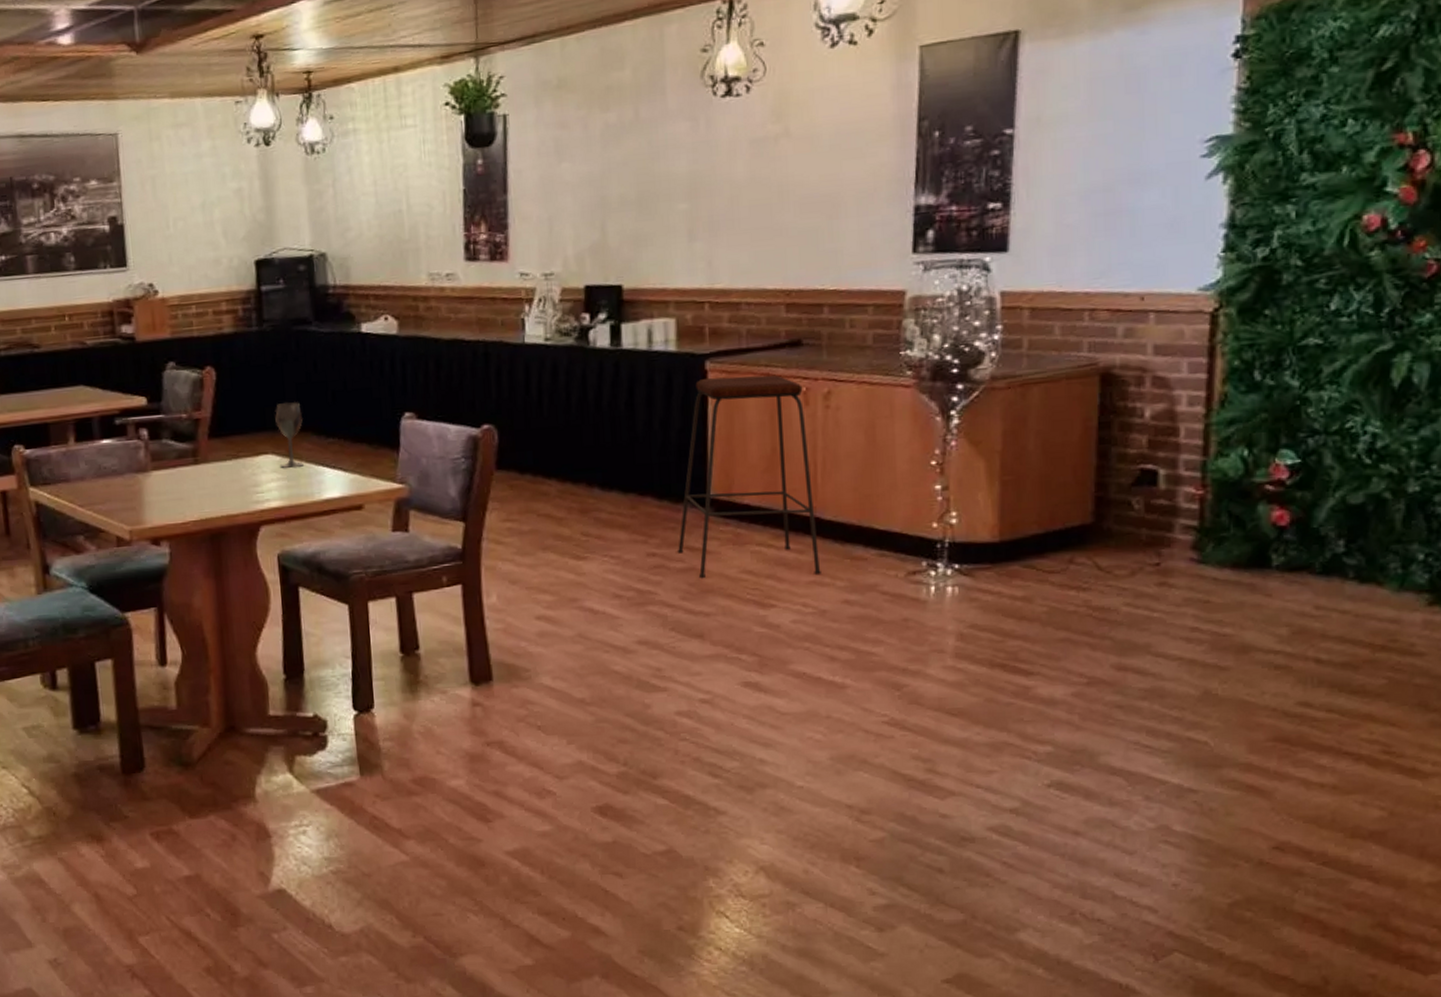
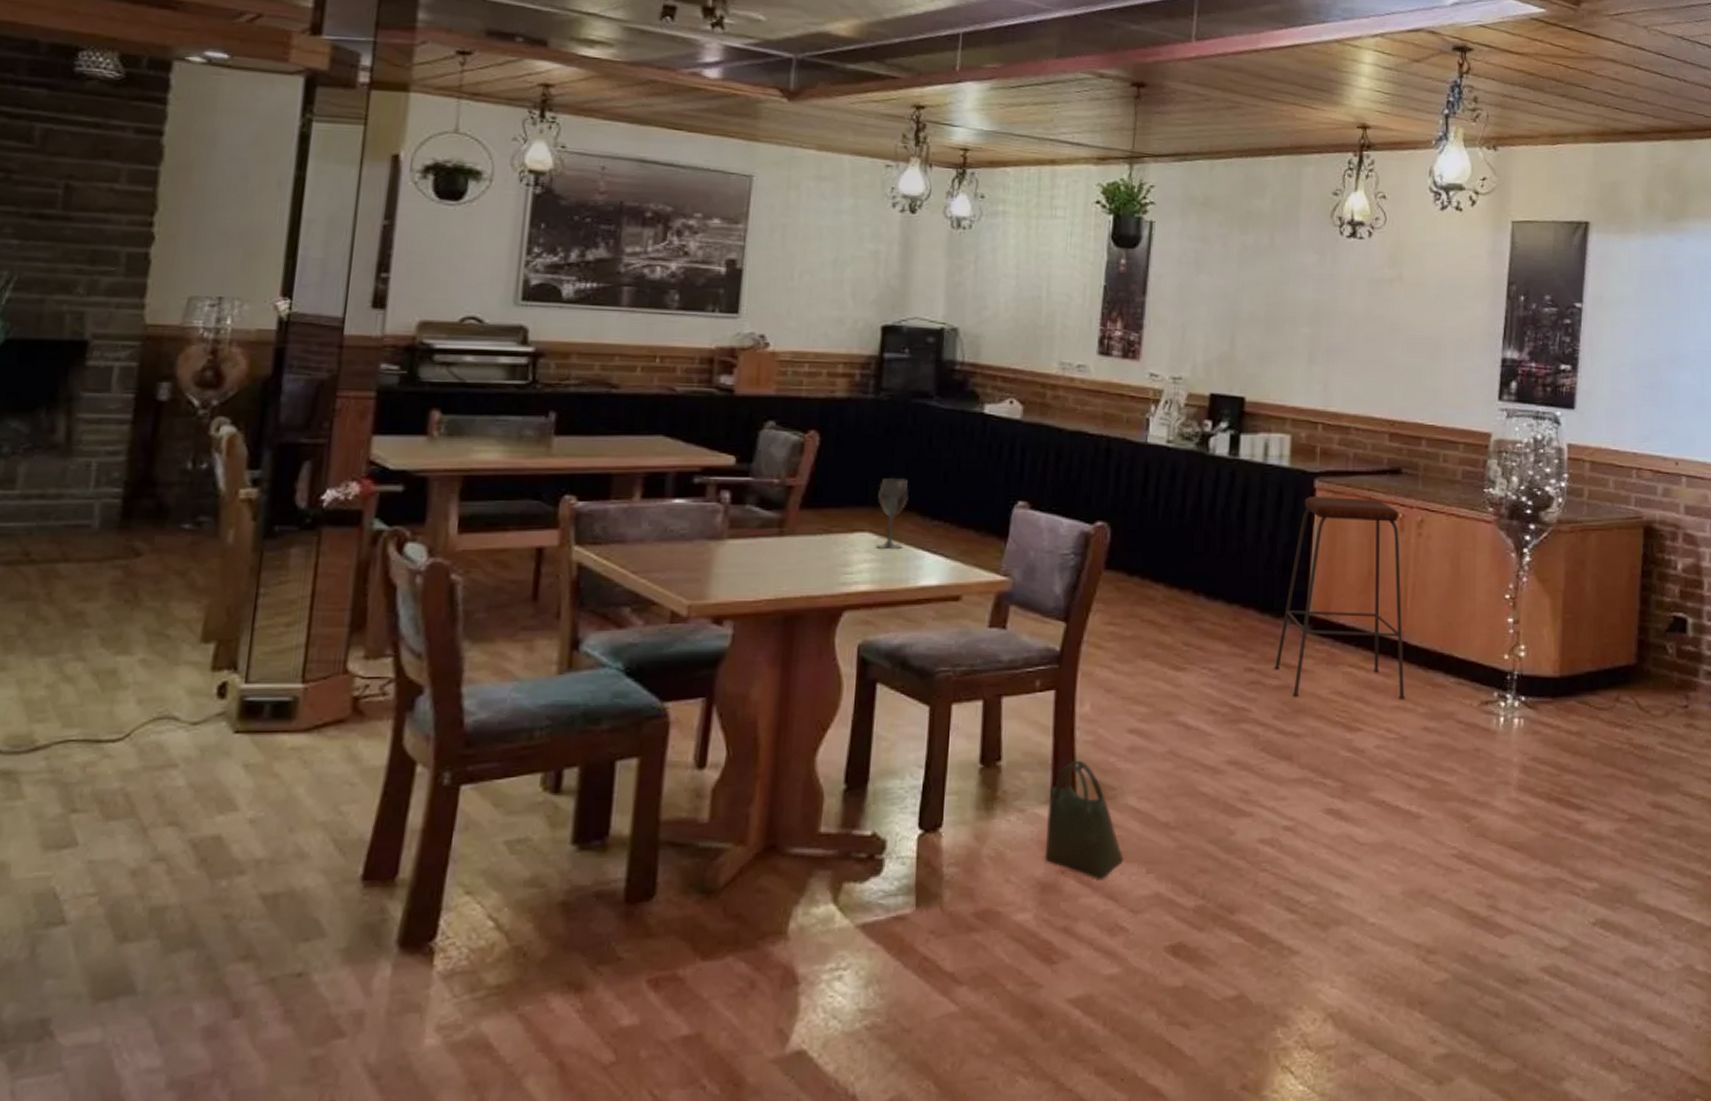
handbag: none [467,646,545,750] -> present [1044,760,1125,879]

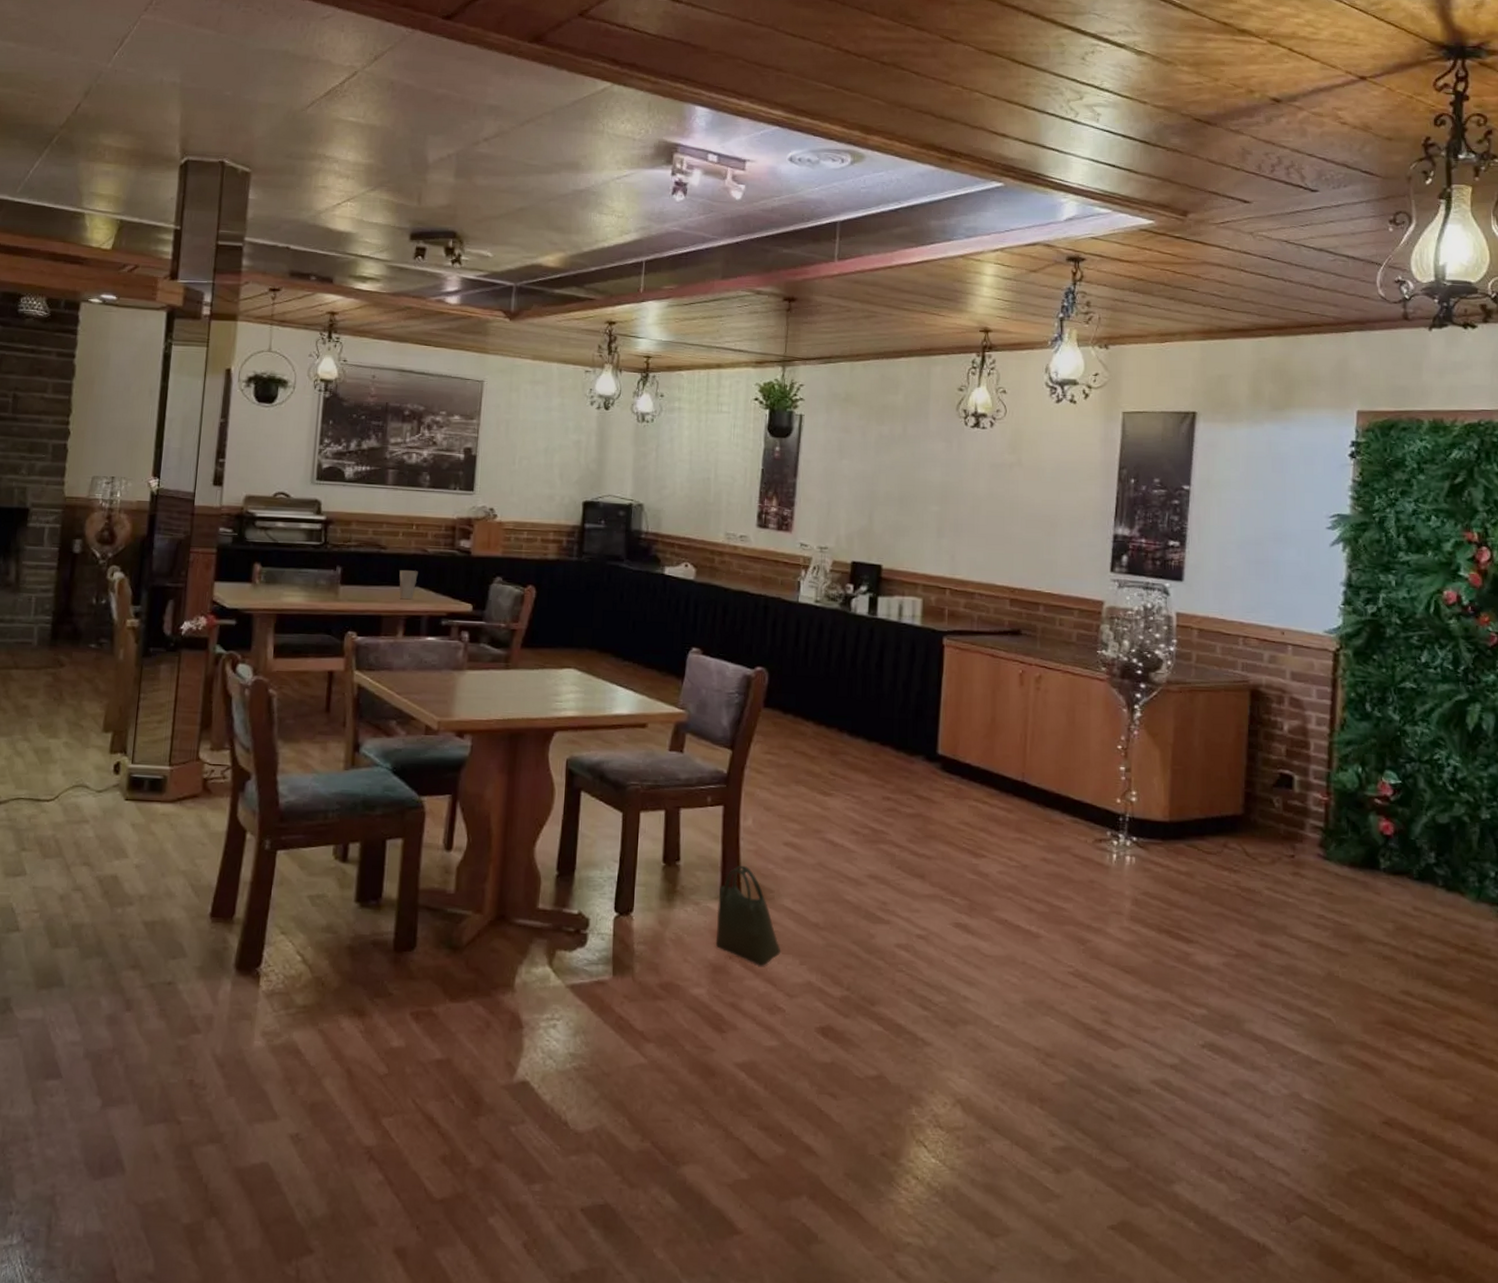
cup: none [636,415,663,453] -> present [399,570,418,600]
wine glass: present [875,477,910,550] -> none [579,625,606,684]
bar stool: present [1273,495,1405,699] -> none [908,651,1025,832]

